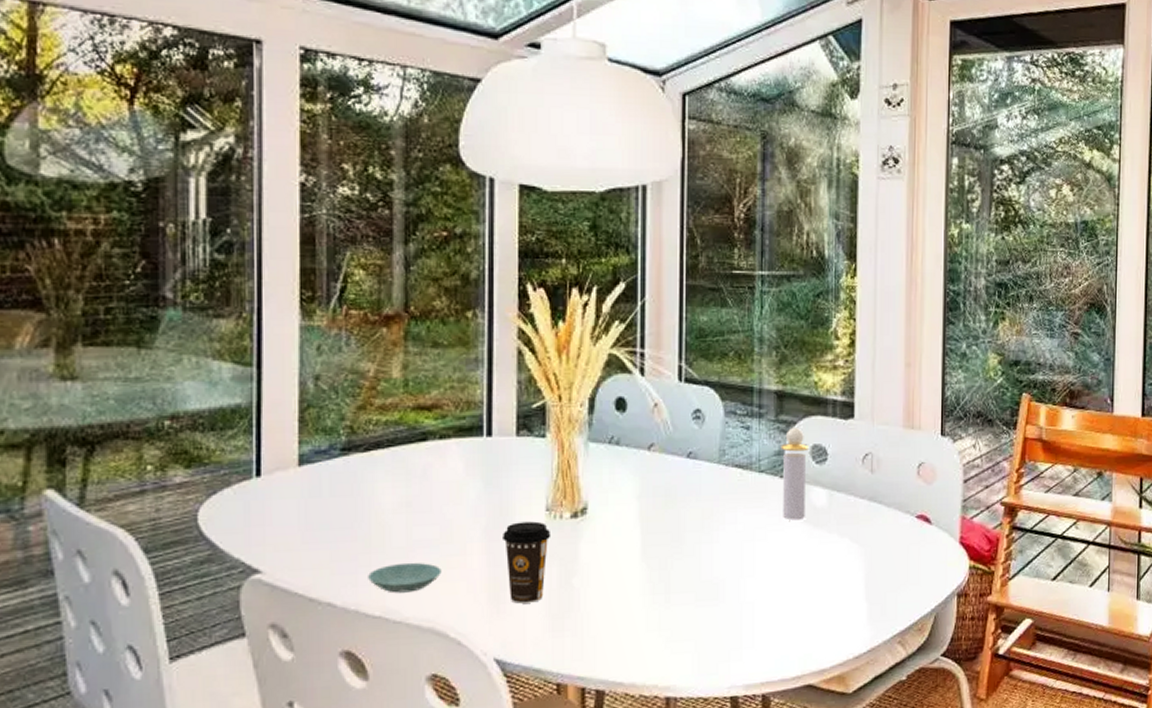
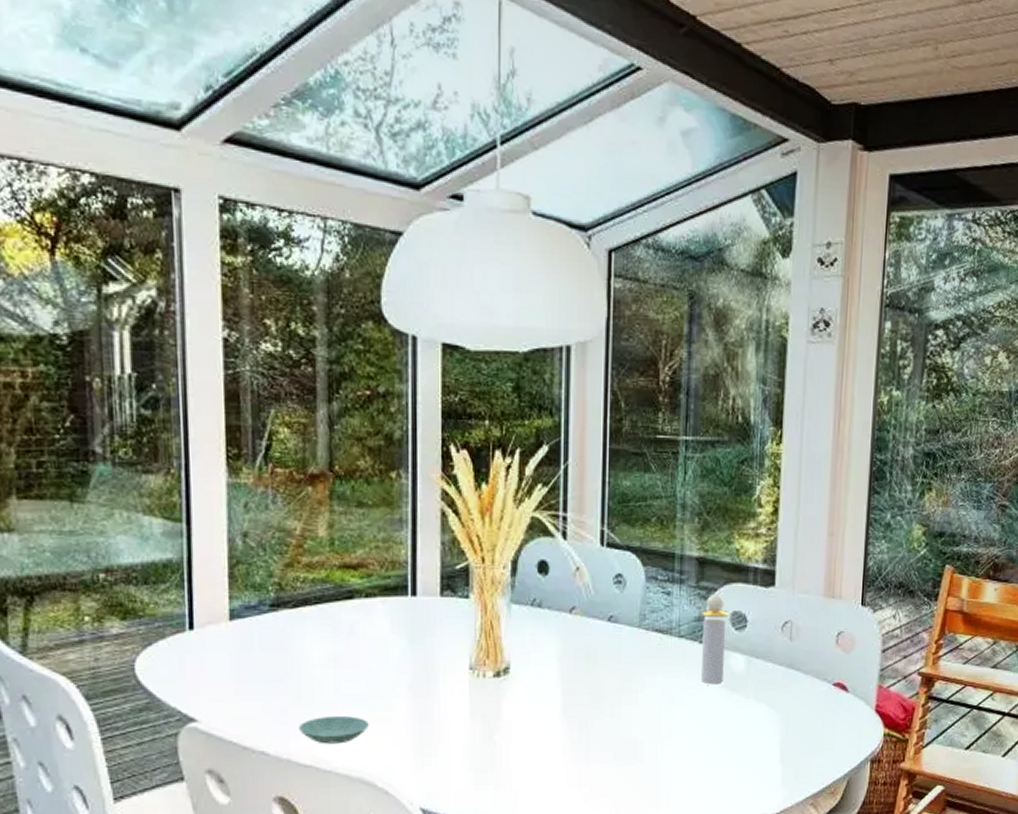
coffee cup: present [503,521,551,604] -> none [428,679,475,757]

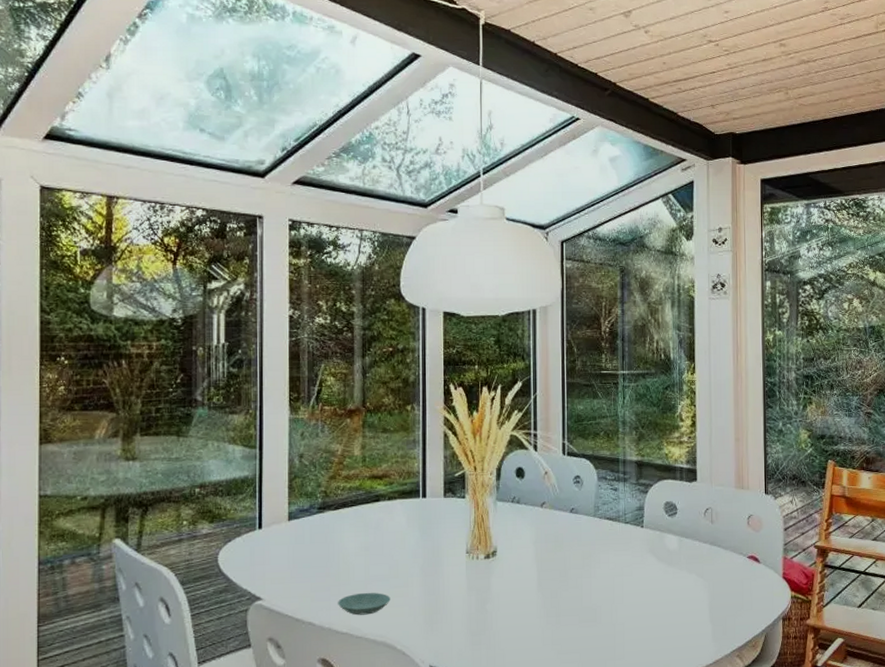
perfume bottle: present [701,593,730,685] -> none [641,488,663,560]

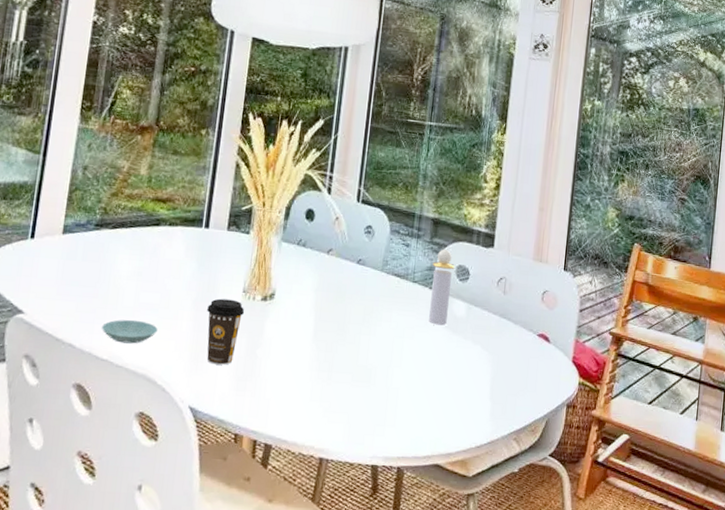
coffee cup: none [435,561,471,624] -> present [206,298,245,365]
perfume bottle: none [641,488,663,560] -> present [429,249,456,326]

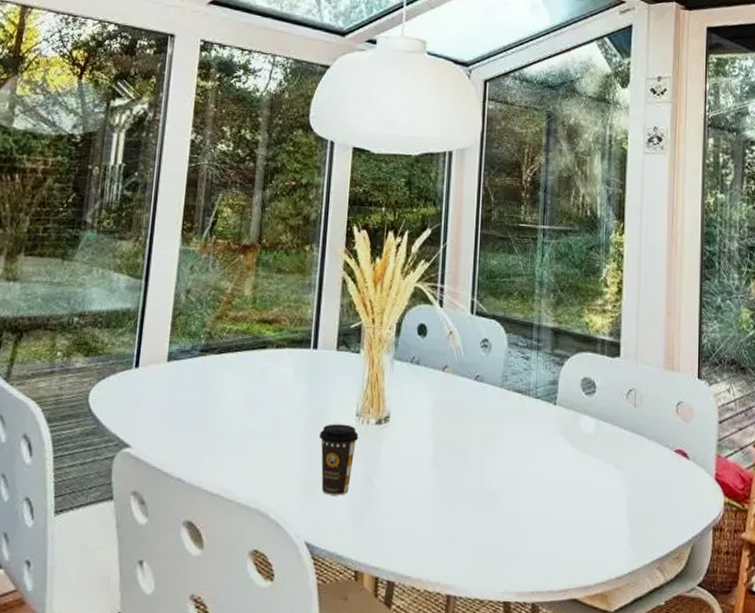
saucer: present [102,319,158,344] -> none [211,450,269,476]
perfume bottle: present [429,249,456,326] -> none [555,360,580,444]

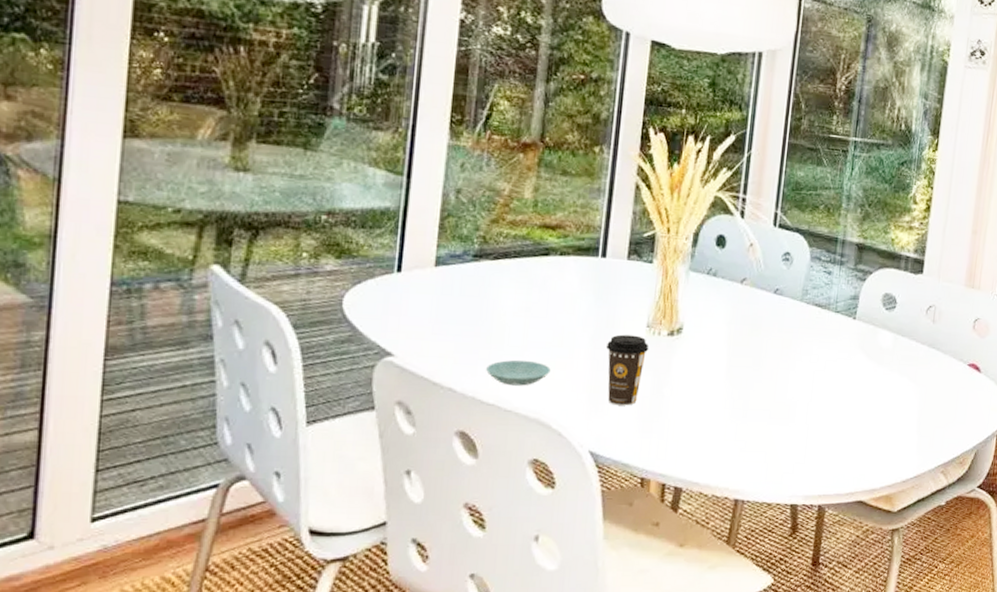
saucer: none [211,450,269,476] -> present [486,359,551,386]

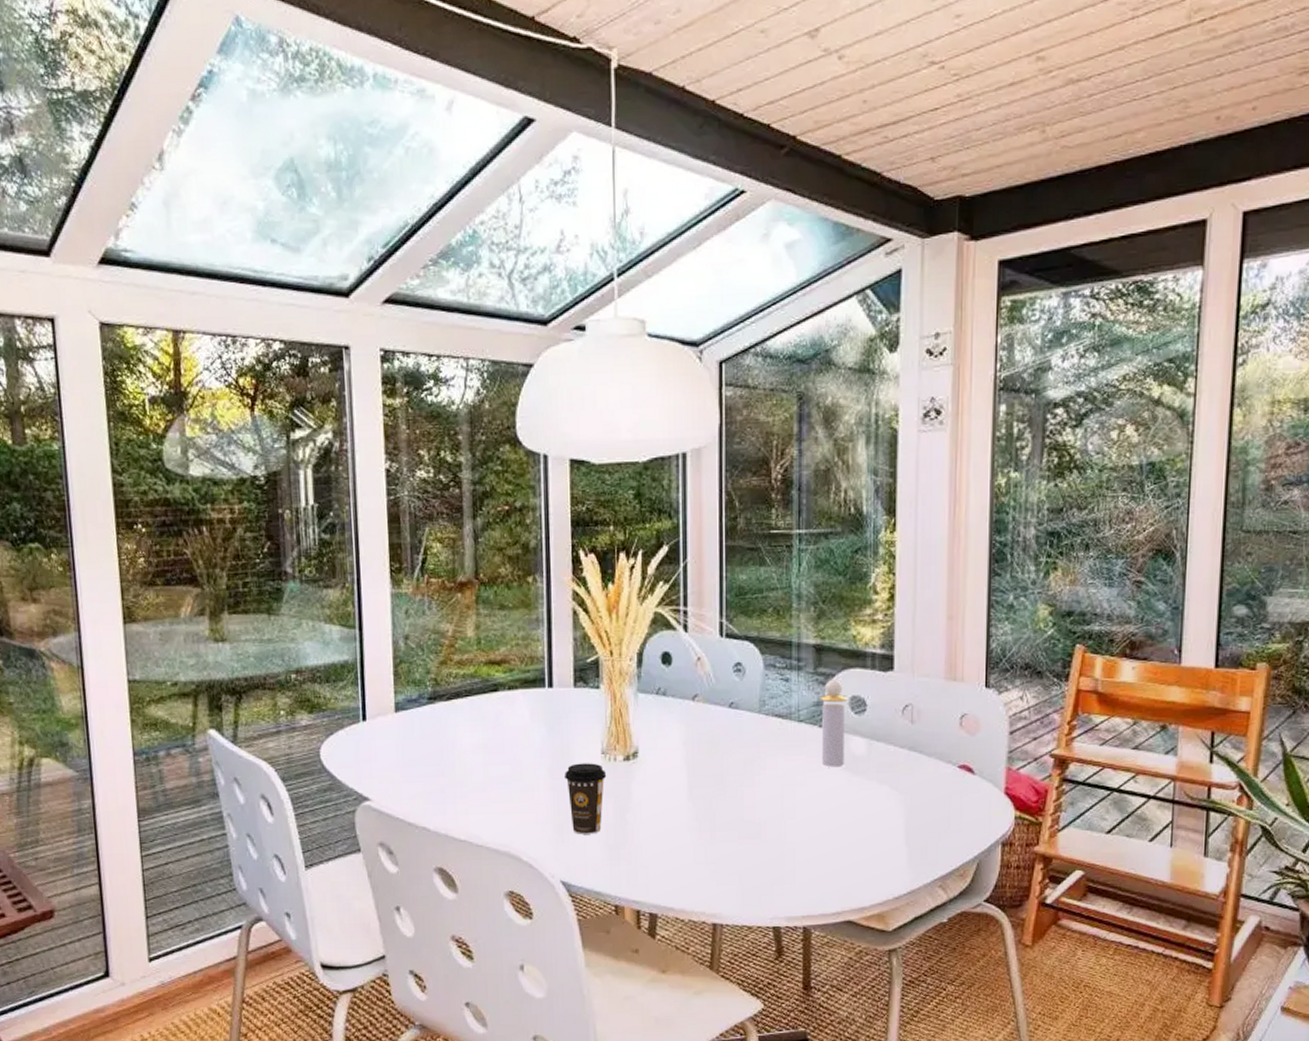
saucer: present [486,359,551,386] -> none [454,795,514,821]
perfume bottle: none [852,276,882,358] -> present [819,679,849,768]

